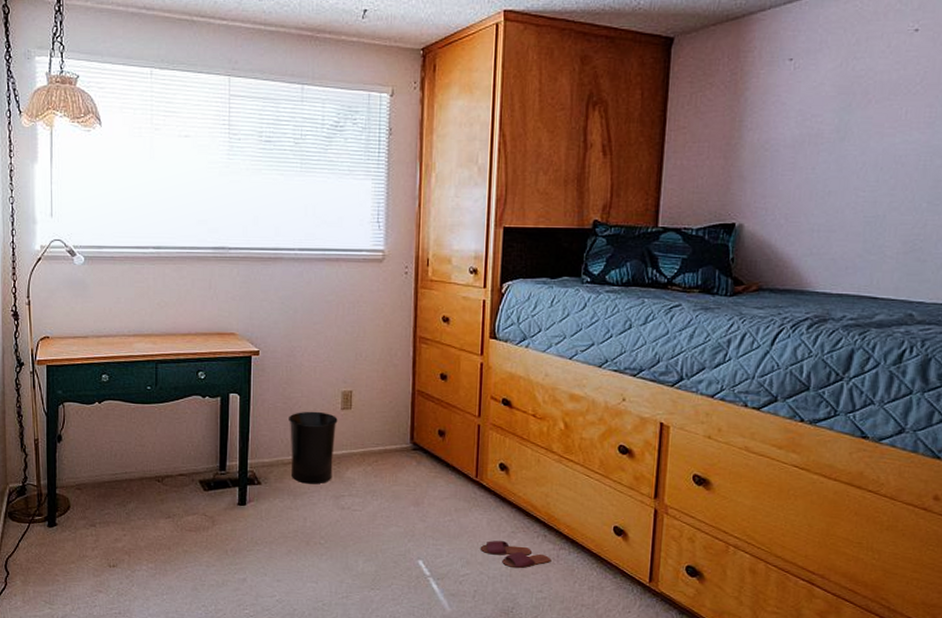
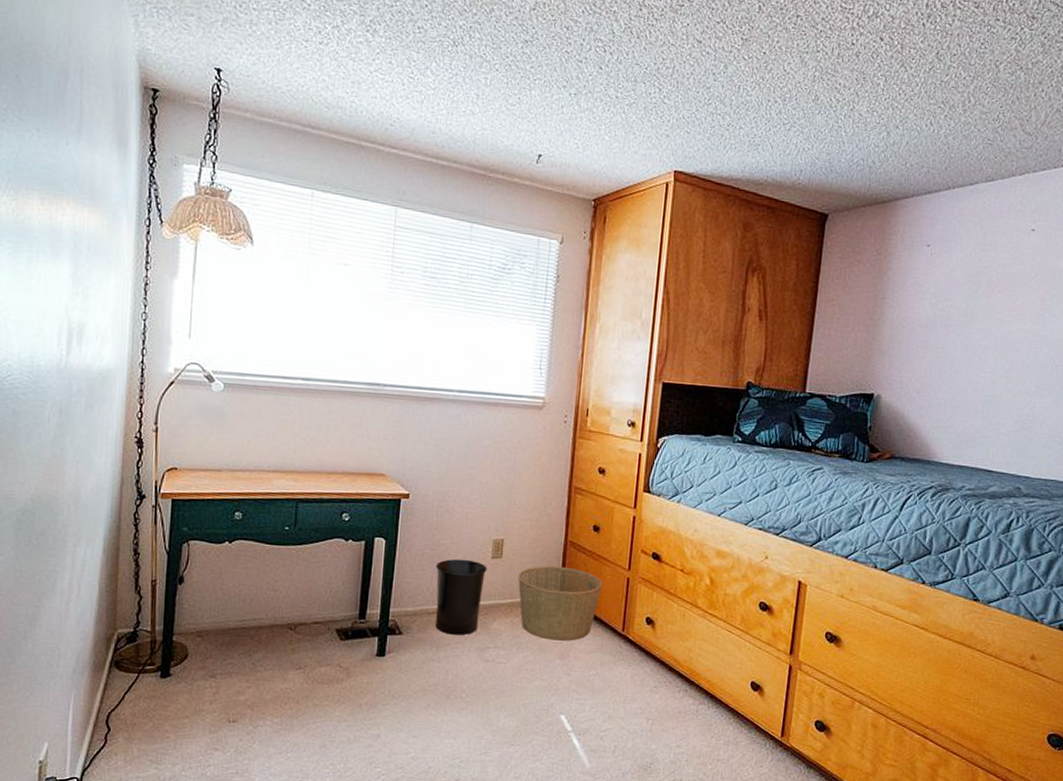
basket: none [368,415,454,488] -> present [518,566,603,641]
slippers: present [481,540,552,569] -> none [623,694,691,724]

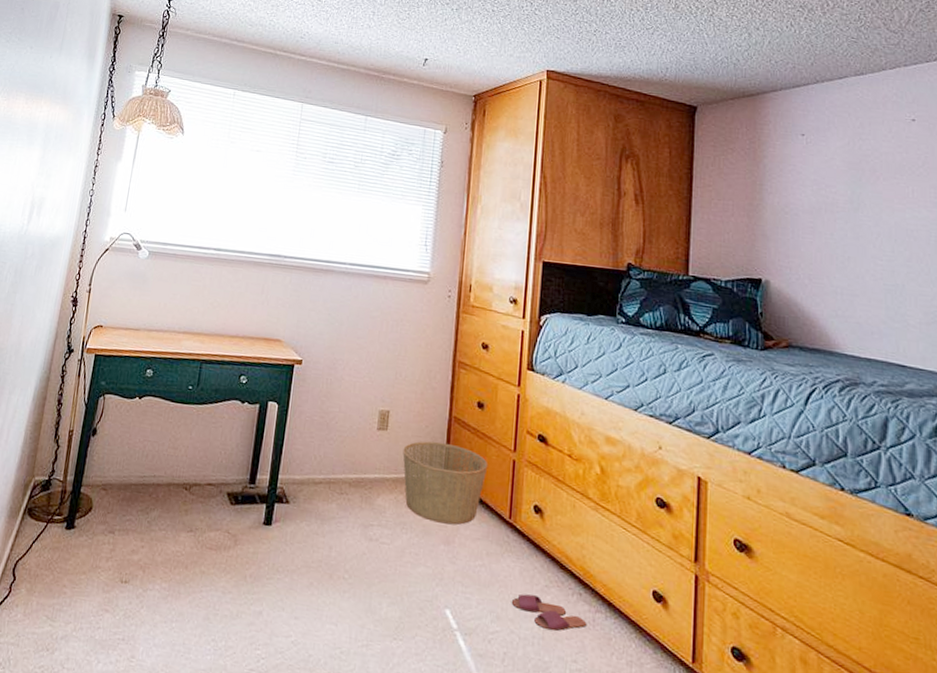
waste bin: present [435,559,487,636] -> none [321,428,373,510]
slippers: none [623,694,691,724] -> present [512,593,587,631]

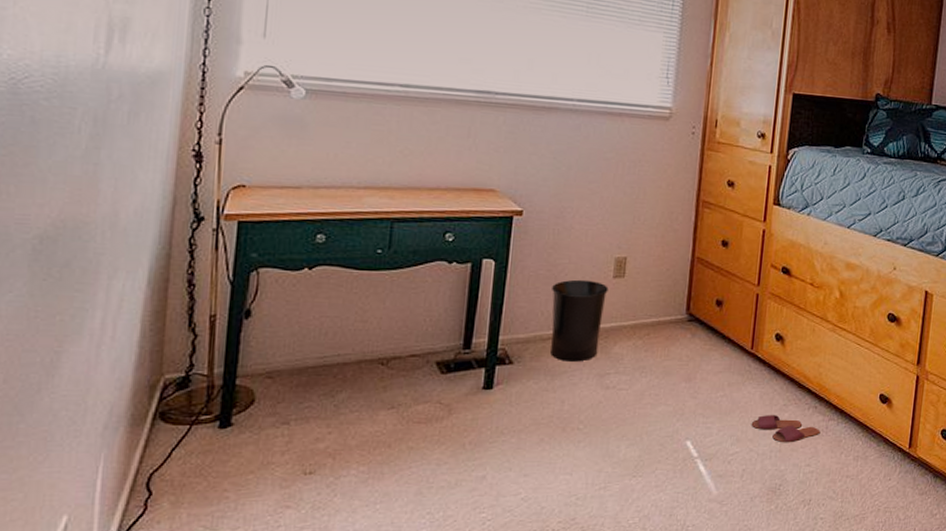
waste bin: none [321,428,373,510] -> present [550,279,609,362]
basket: present [402,441,489,525] -> none [641,284,732,362]

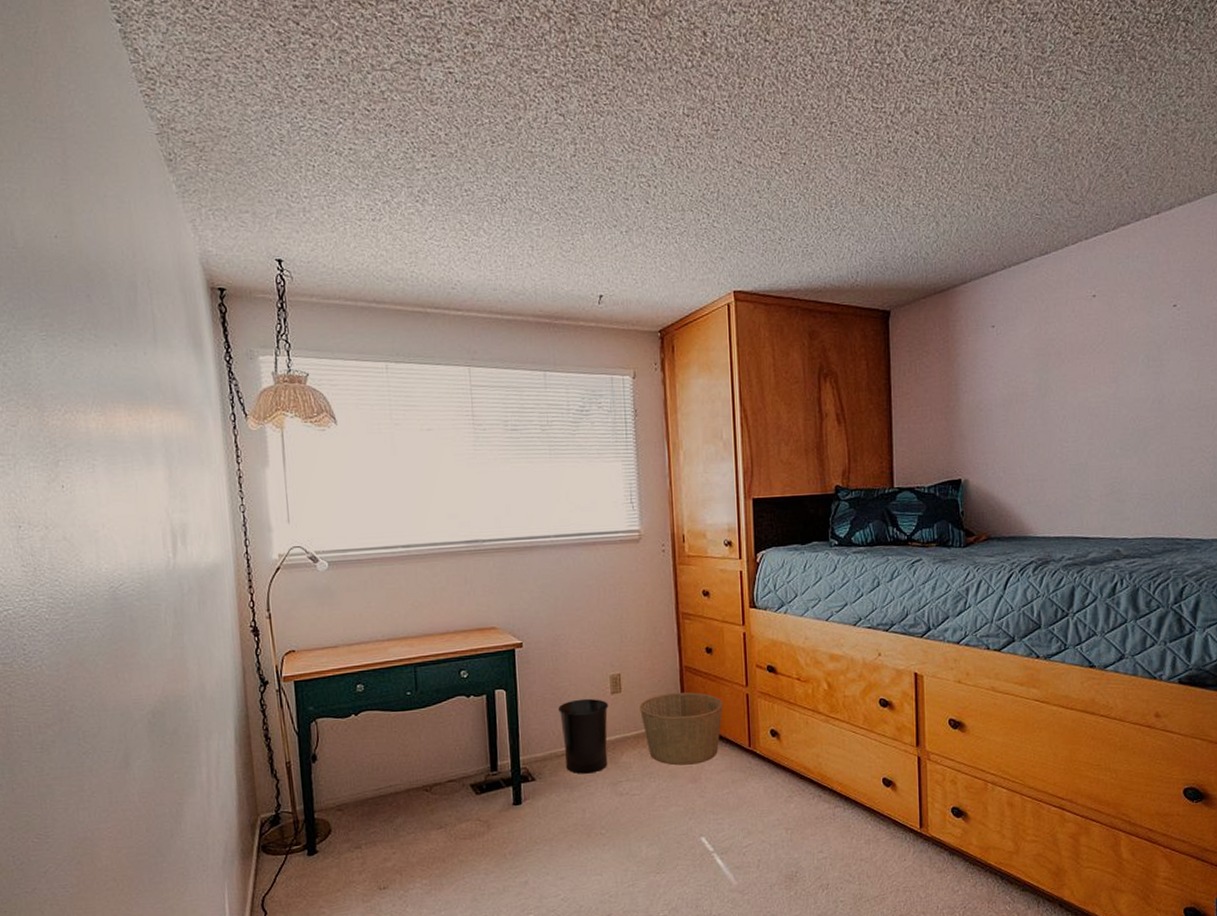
basket: none [641,284,732,362] -> present [639,692,724,765]
slippers: present [752,414,821,443] -> none [760,806,828,833]

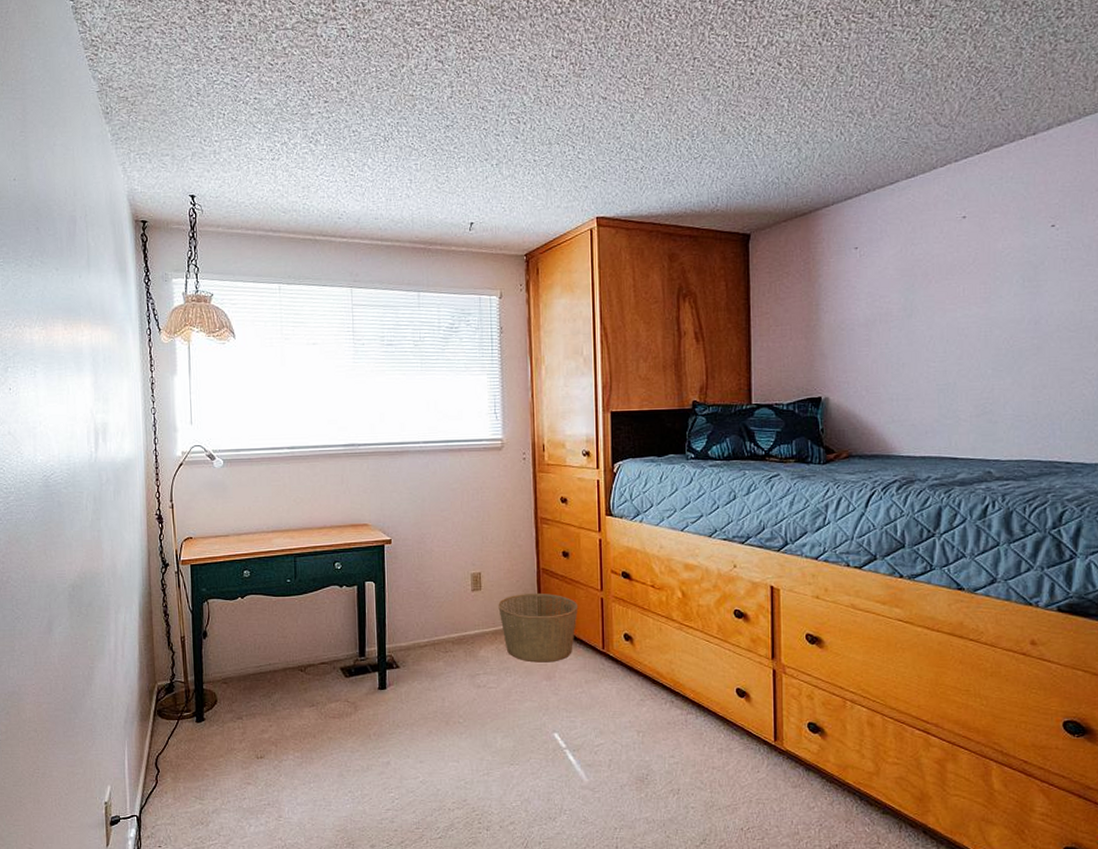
waste bin: present [558,698,609,774] -> none [422,594,469,665]

